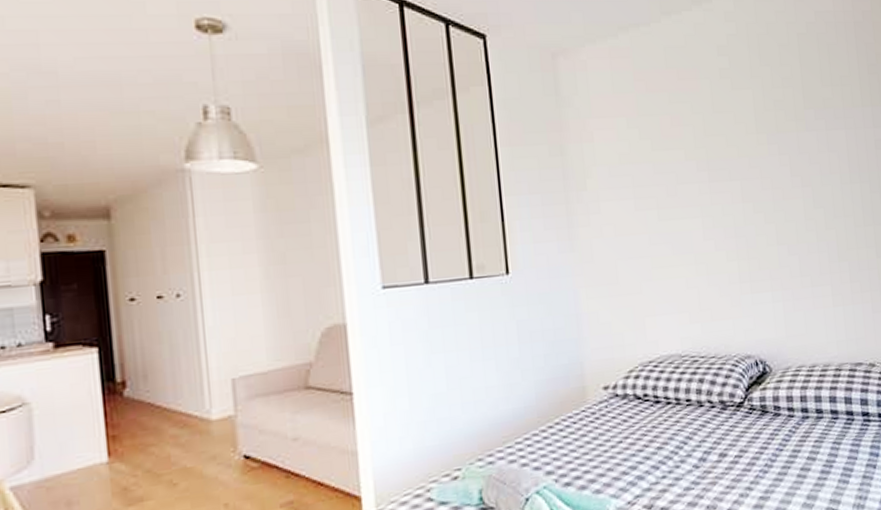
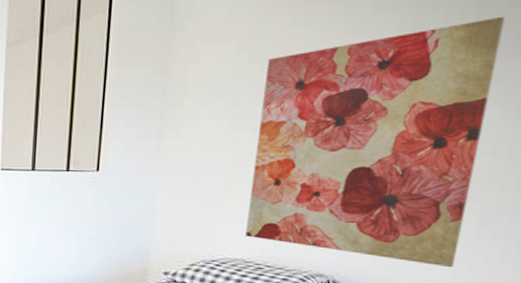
wall art: none [657,95,844,328] -> present [245,16,506,268]

